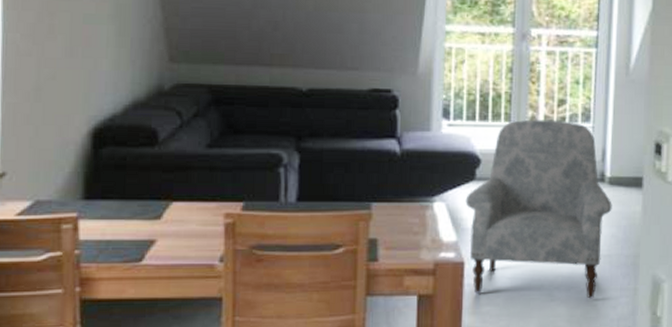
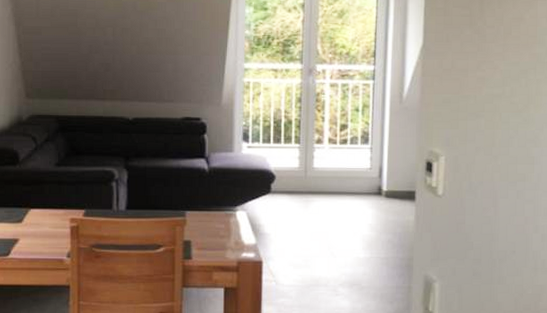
armchair: present [465,119,612,299] -> none [263,142,389,295]

